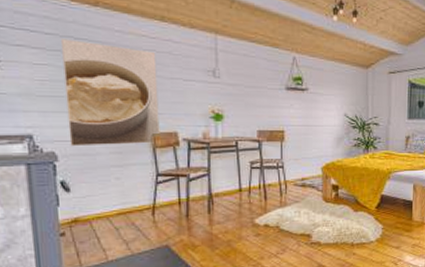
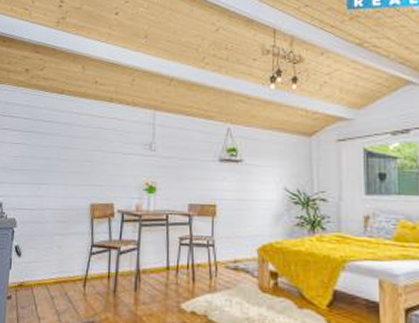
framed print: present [61,39,160,147] -> none [27,122,103,215]

